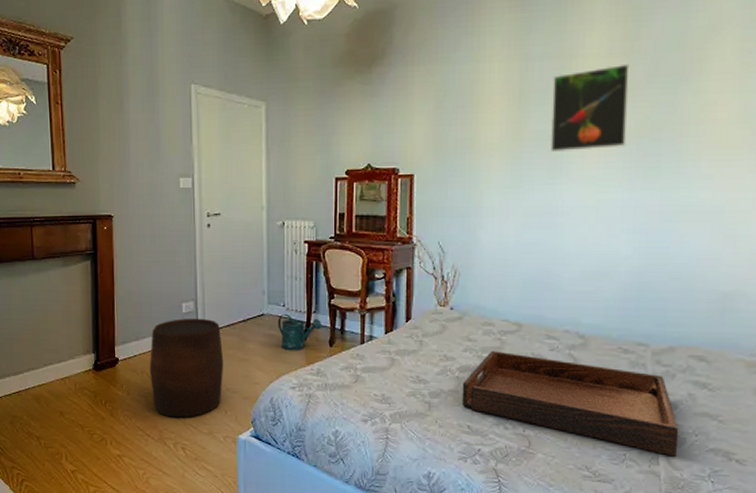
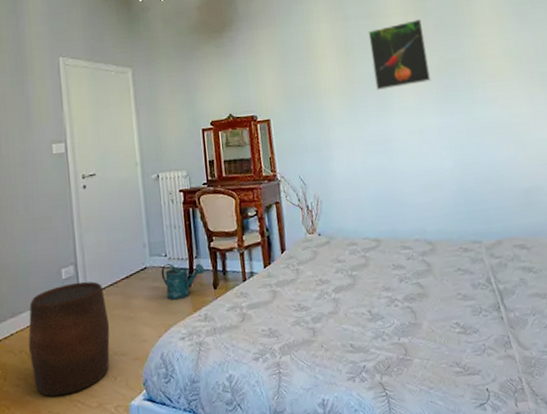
serving tray: present [461,351,679,457] -> none [339,266,524,338]

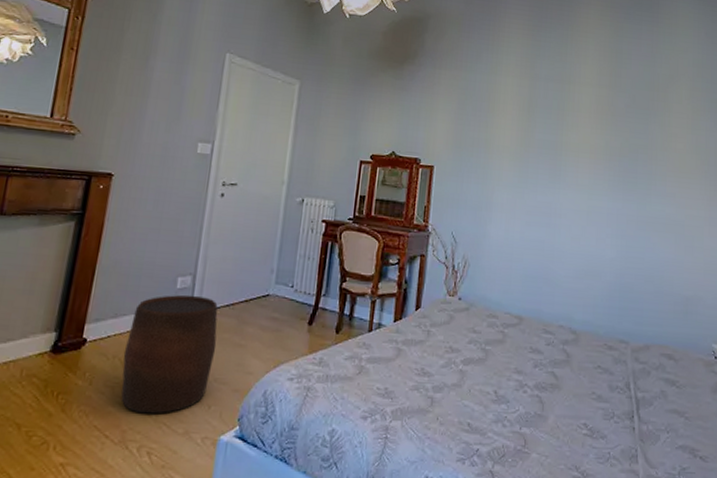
watering can: present [161,263,205,300] -> none [282,295,331,337]
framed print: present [368,18,432,90] -> none [551,94,614,162]

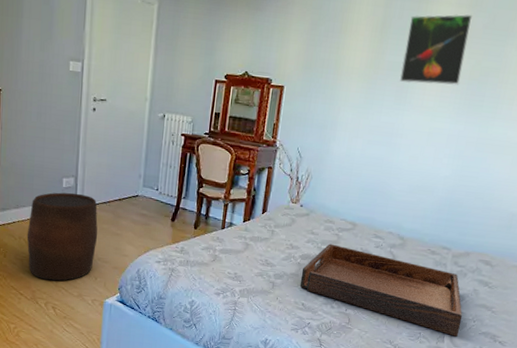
serving tray: none [463,343,654,454] -> present [299,244,463,337]
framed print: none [551,94,614,162] -> present [399,14,473,85]

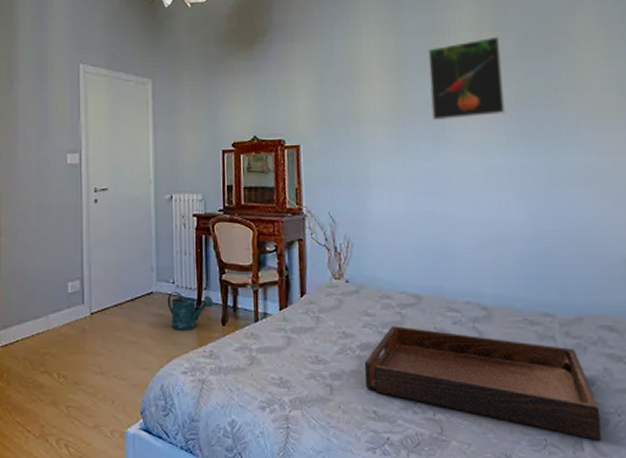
stool: present [27,192,98,281] -> none [32,298,111,410]
watering can: none [150,196,190,230] -> present [167,291,214,330]

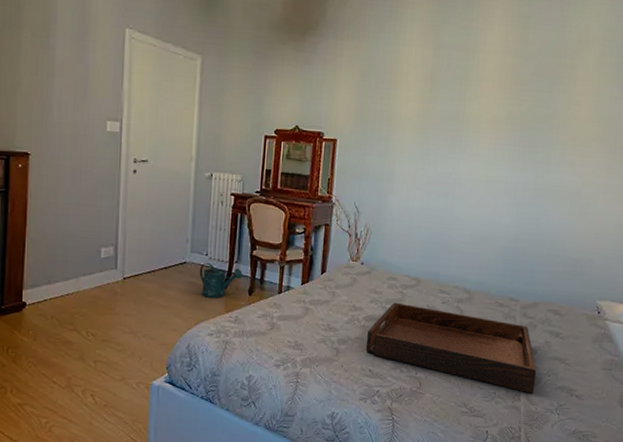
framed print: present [428,36,506,121] -> none [453,62,519,133]

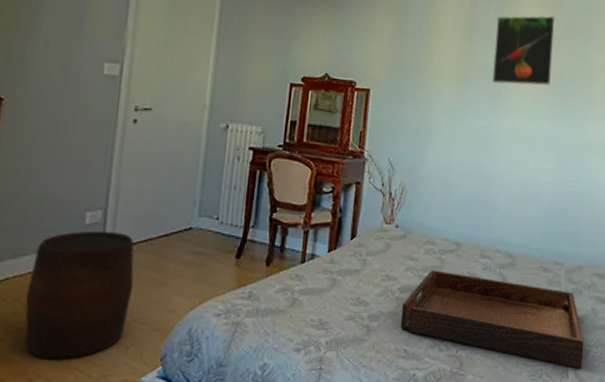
stool: none [60,263,142,364] -> present [25,230,134,359]
watering can: present [199,262,243,298] -> none [207,227,260,270]
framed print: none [453,62,519,133] -> present [491,15,555,86]

